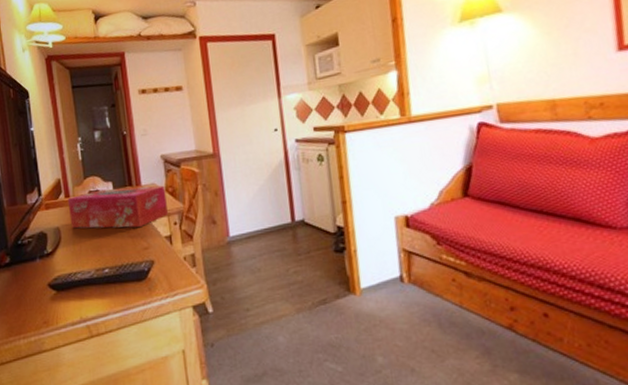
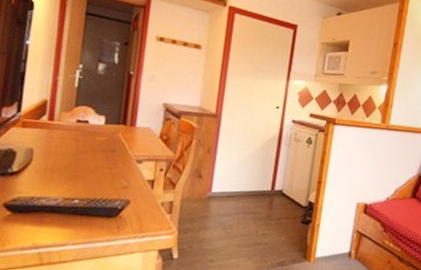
tissue box: present [67,185,169,229] -> none [47,120,160,166]

